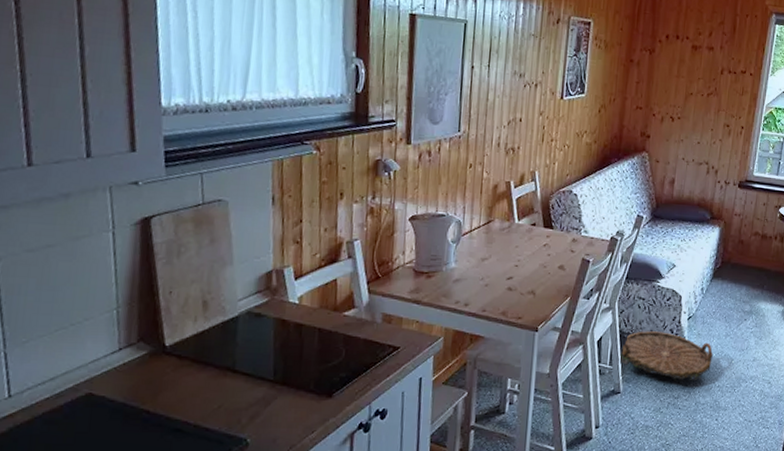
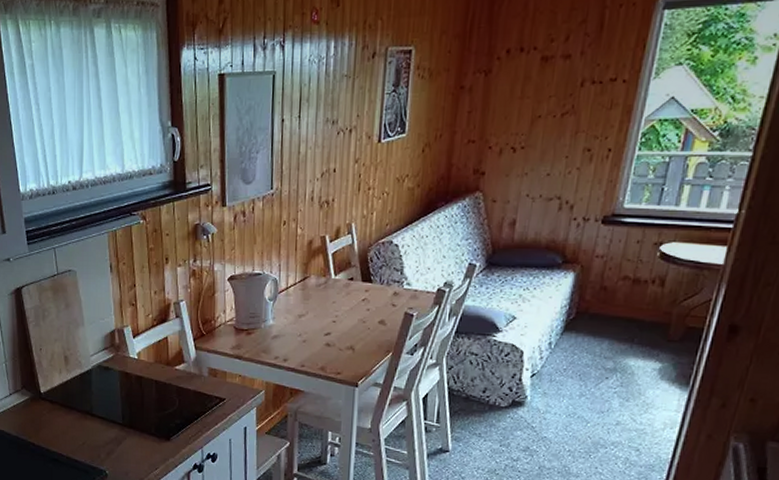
woven basket: present [618,331,713,381] -> none [446,388,563,443]

